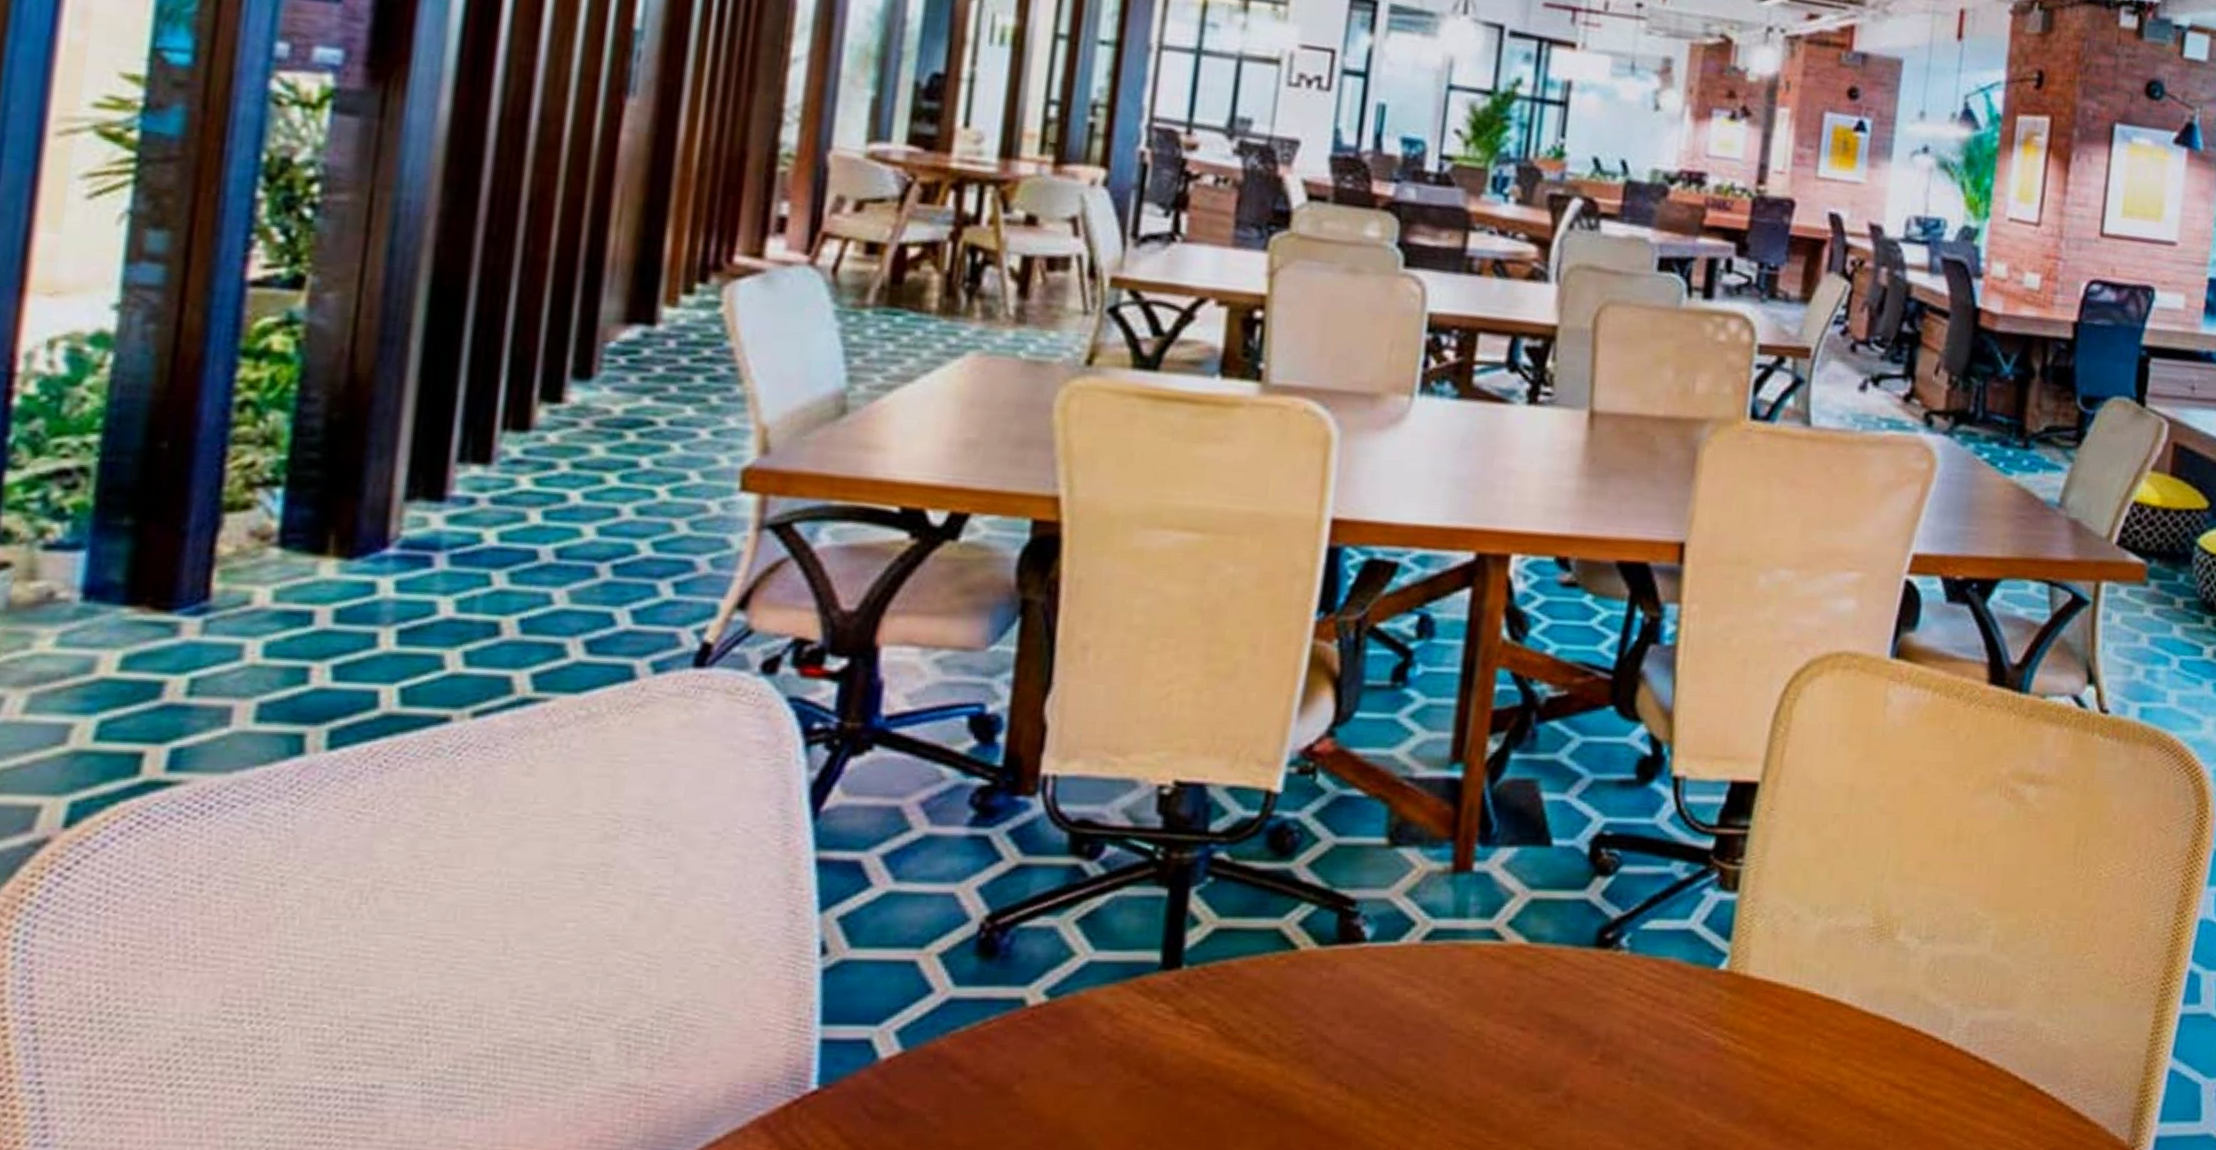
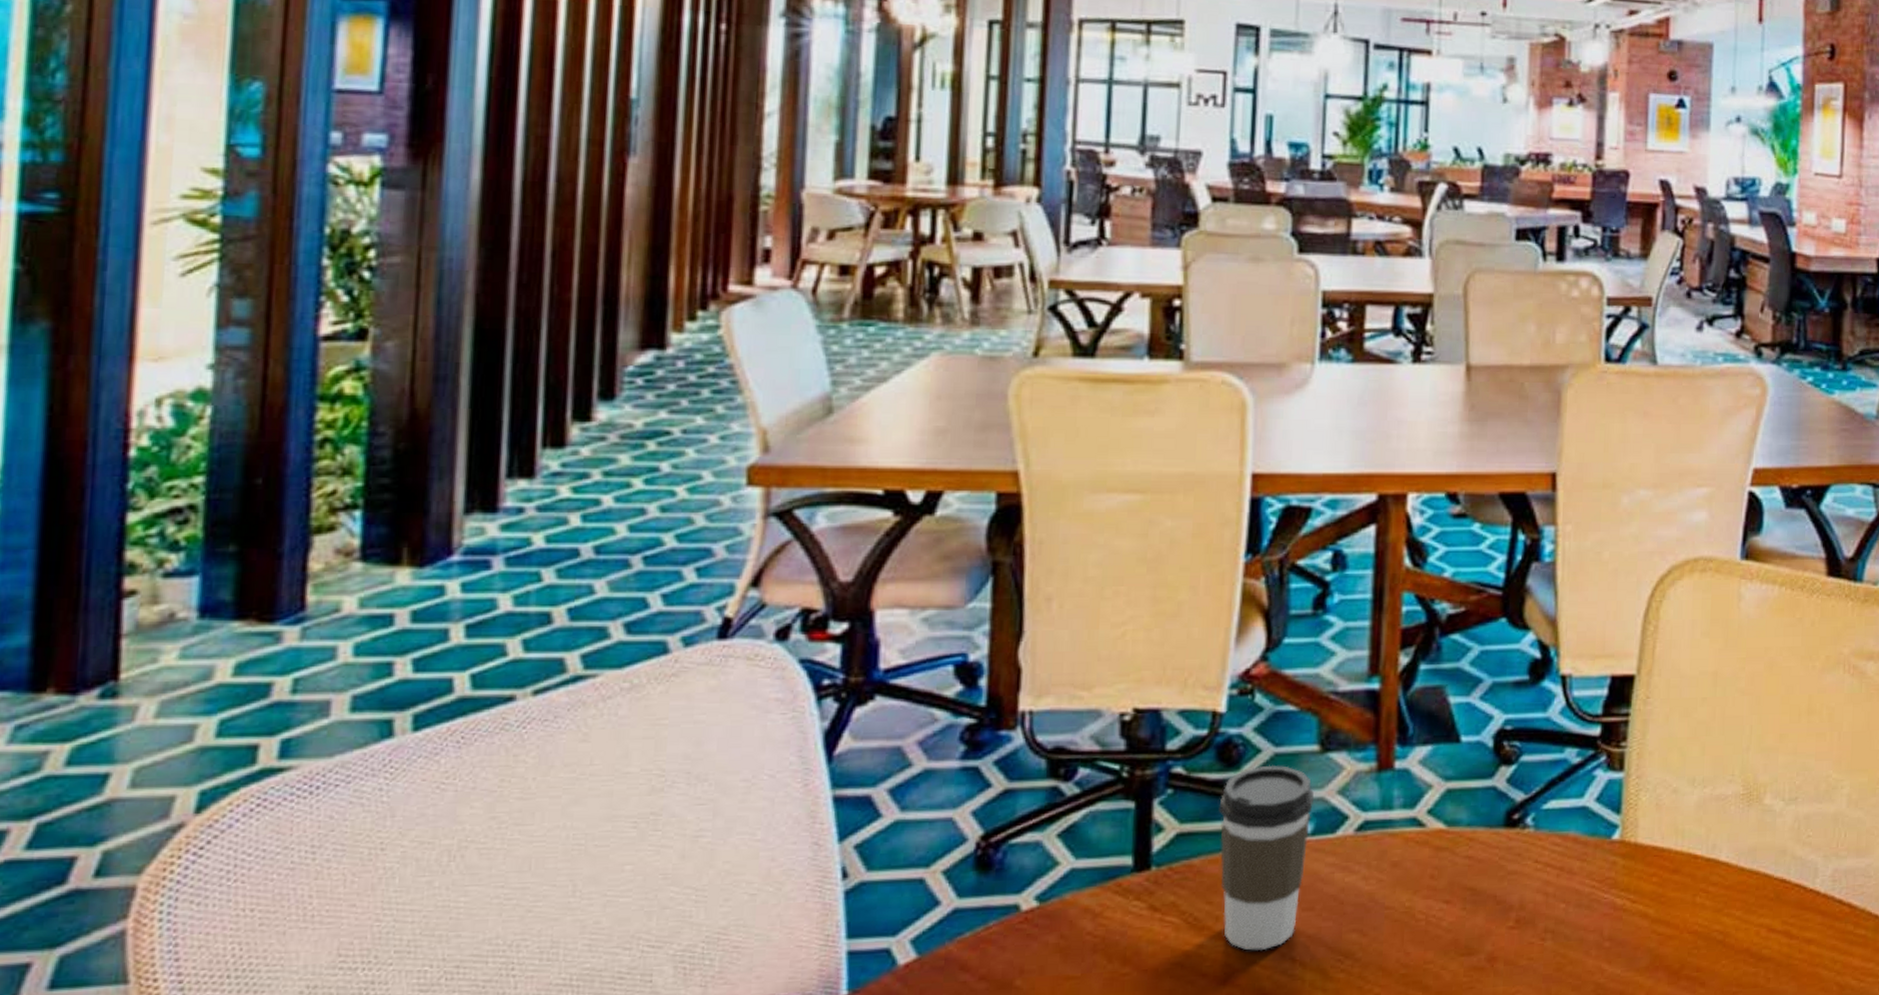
coffee cup: none [1262,857,1377,1070] -> present [1218,765,1315,951]

